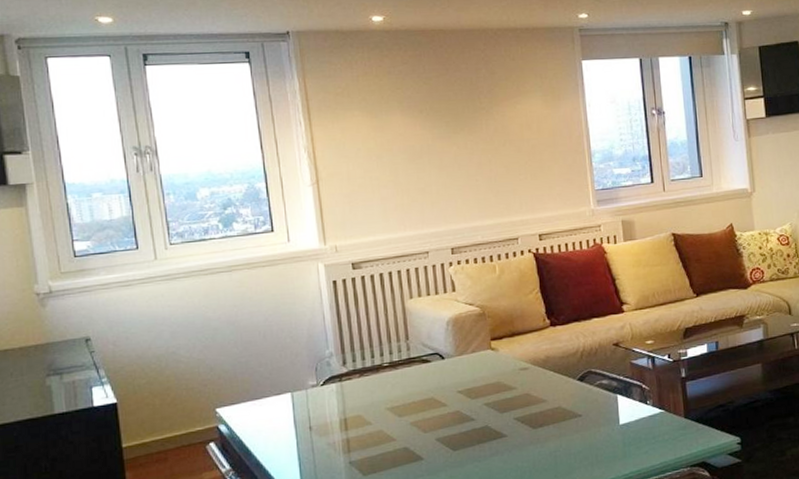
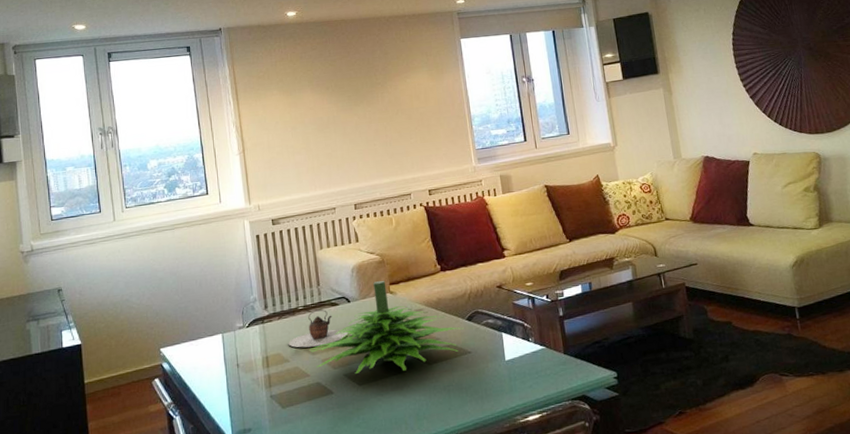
teapot: none [370,366,441,409] -> present [288,309,348,348]
plant: none [396,335,574,438] -> present [309,280,464,374]

